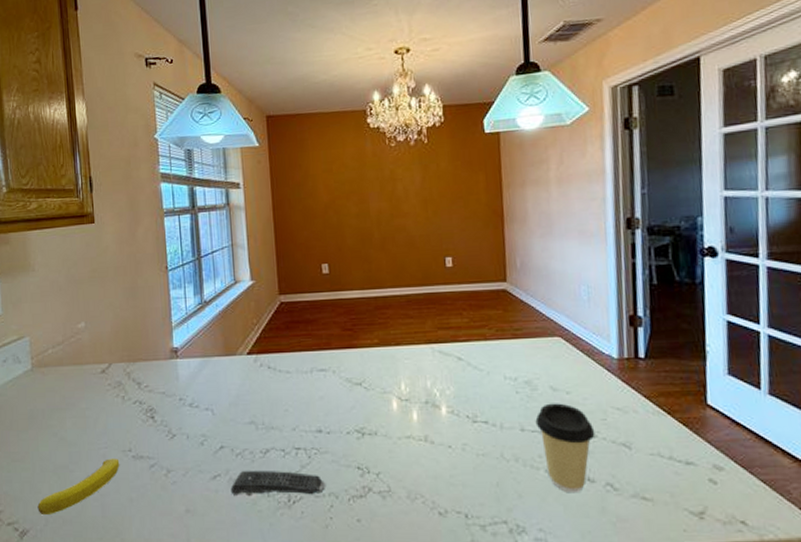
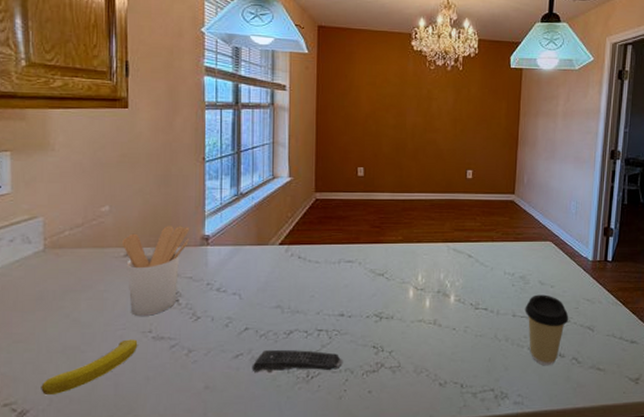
utensil holder: none [98,339,159,434] -> present [122,226,189,316]

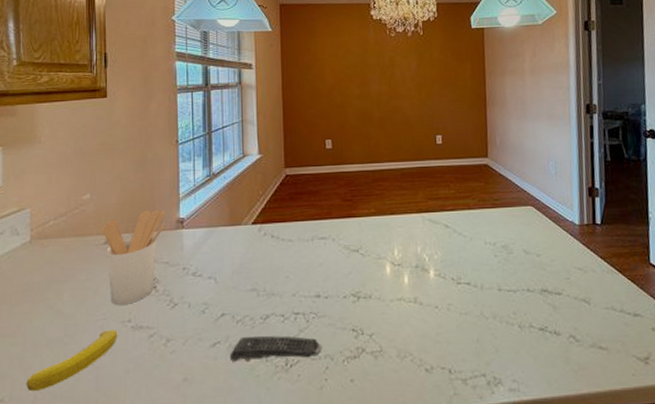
coffee cup: present [525,294,569,366] -> none [511,264,561,346]

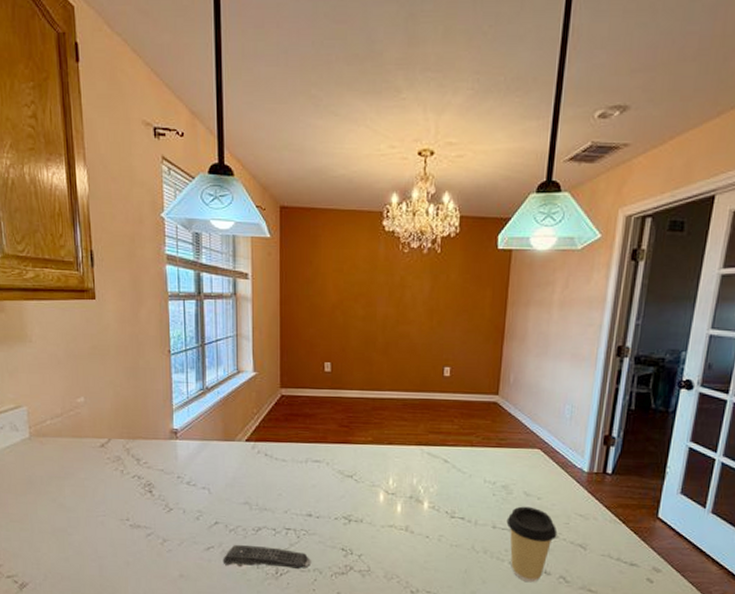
banana: present [26,330,118,391] -> none [36,525,118,571]
utensil holder: present [102,210,165,305] -> none [98,418,159,505]
coffee cup: none [511,264,561,346] -> present [506,506,558,583]

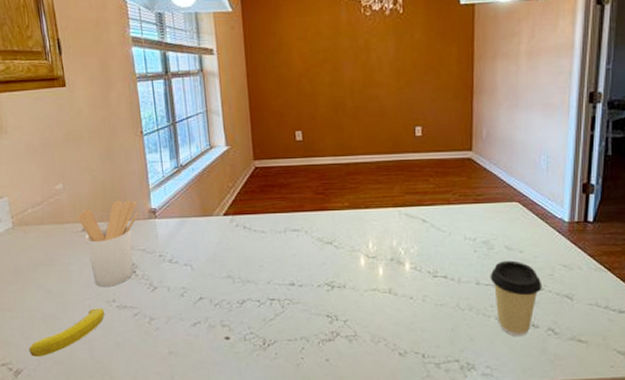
banana: none [36,525,118,571] -> present [29,308,105,356]
utensil holder: none [98,418,159,505] -> present [78,200,138,287]
remote control: present [223,544,312,570] -> none [210,318,298,340]

